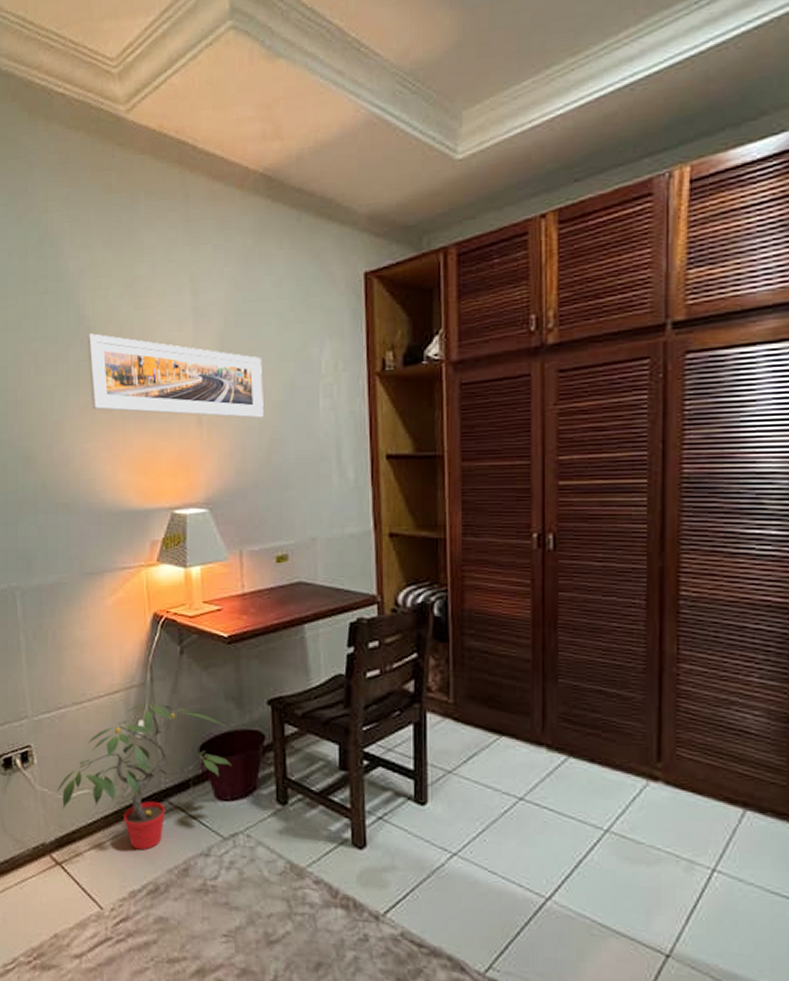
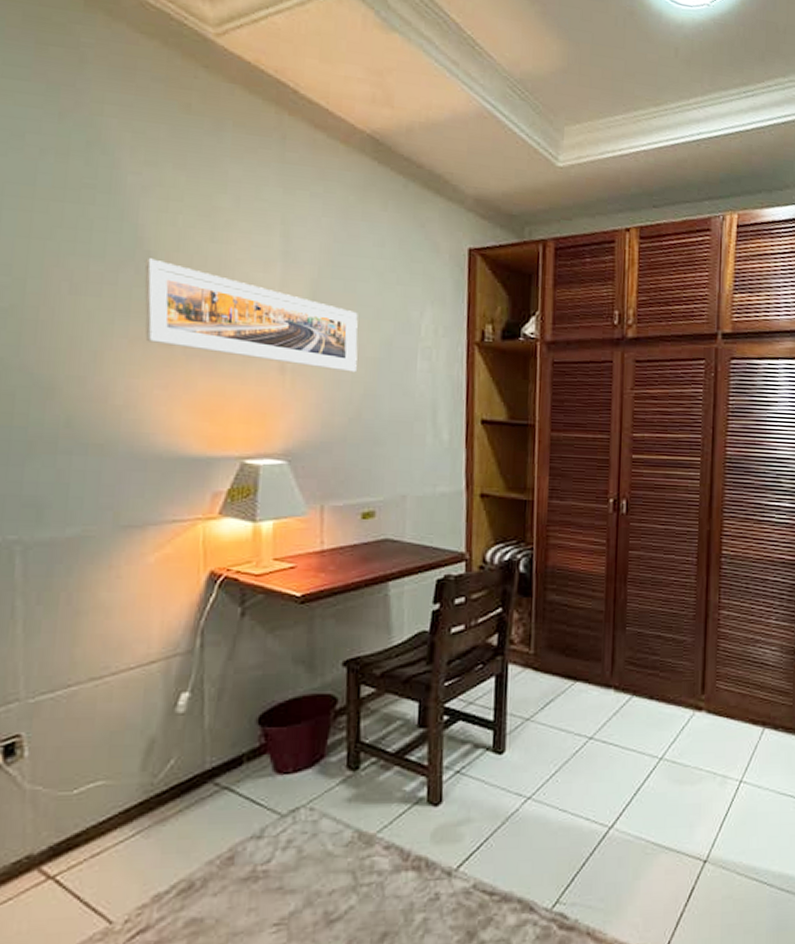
potted plant: present [57,703,232,850] -> none [56,673,297,844]

